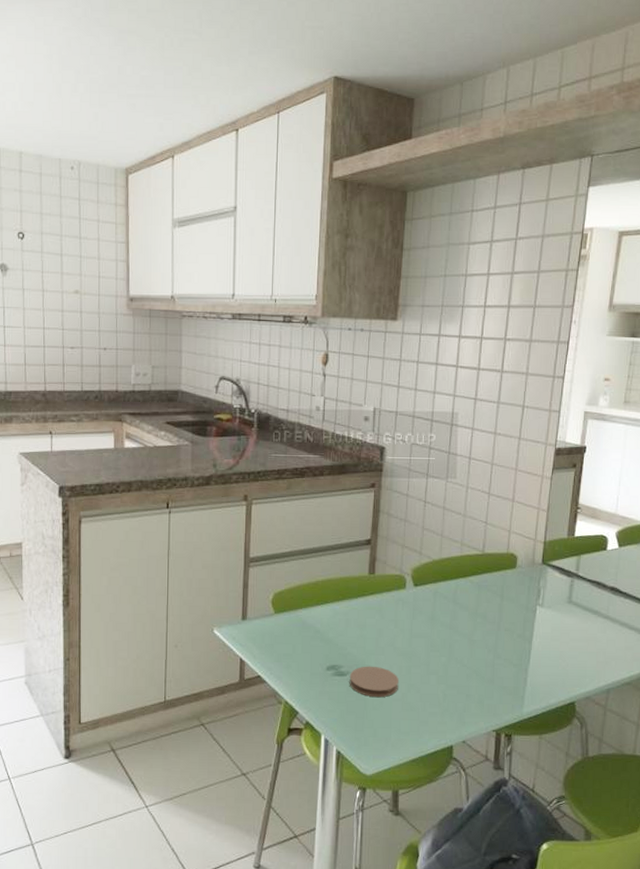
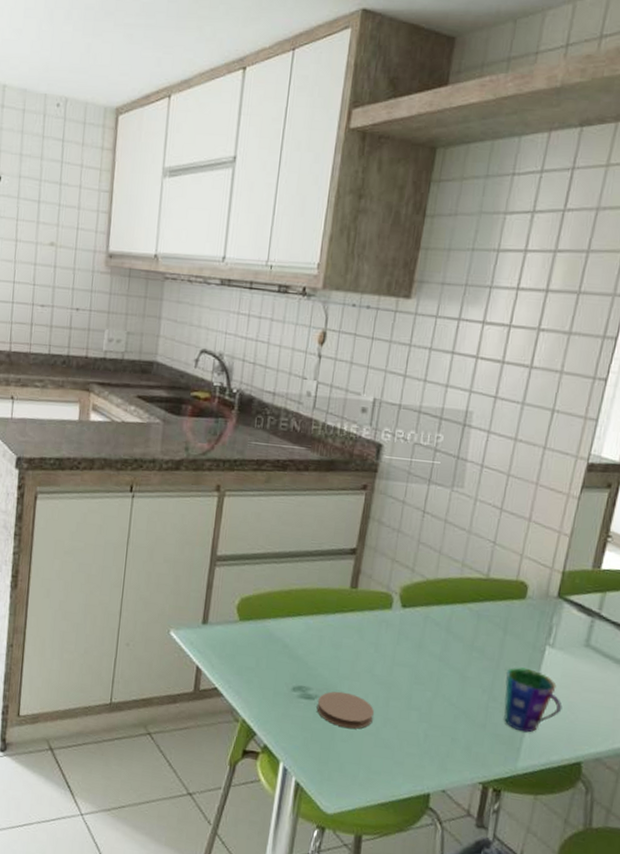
cup: none [507,627,555,682] -> present [504,667,563,733]

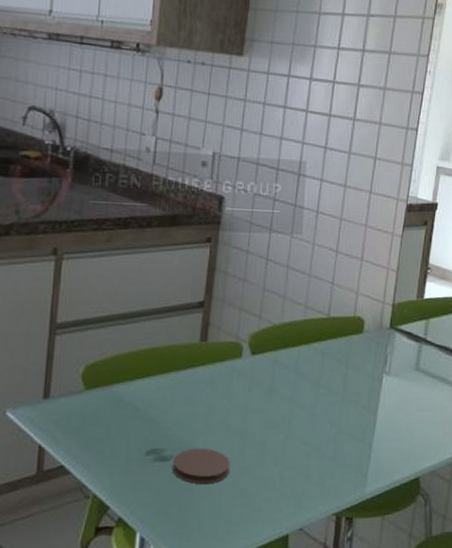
cup: present [504,667,563,733] -> none [350,398,400,458]

